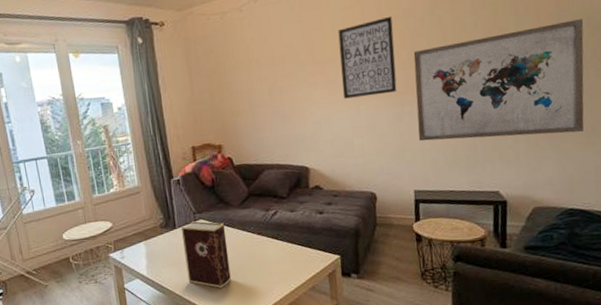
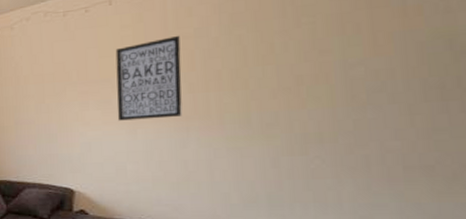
wall art: present [413,19,584,141] -> none [204,41,443,178]

